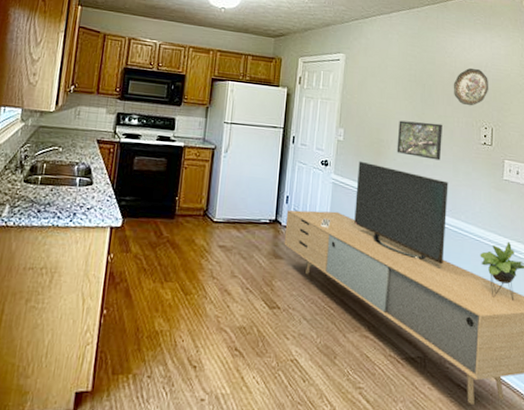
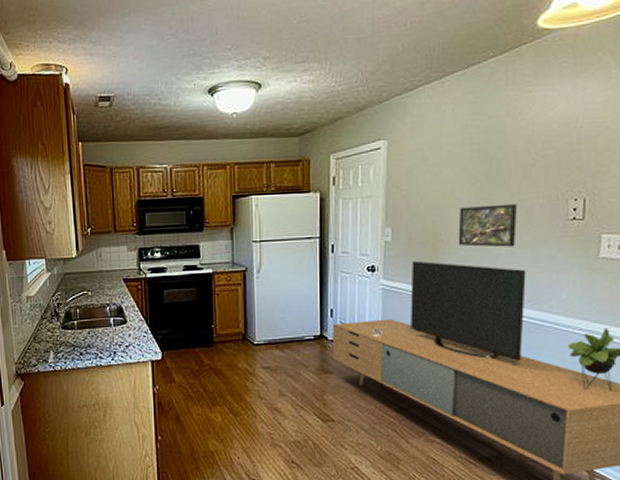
decorative plate: present [453,68,488,106] -> none [530,128,579,176]

